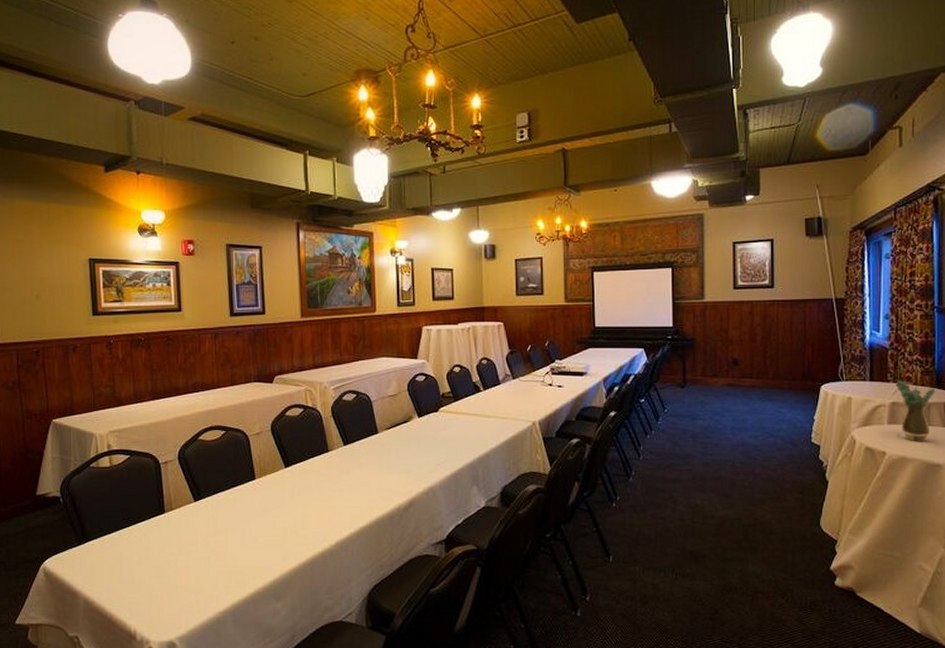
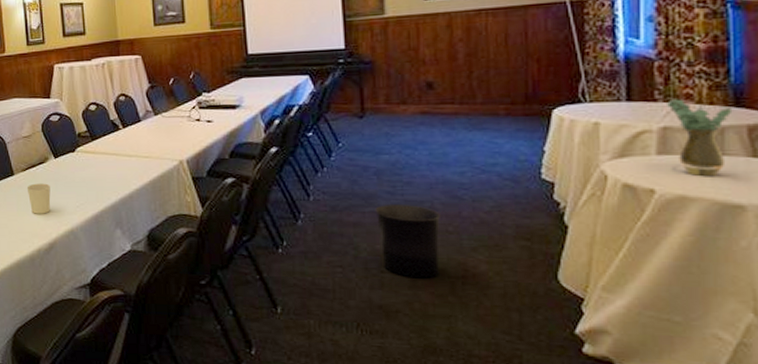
dixie cup: none [390,442,413,472] -> present [26,183,51,214]
waste bin: none [690,463,739,527] -> present [375,205,440,279]

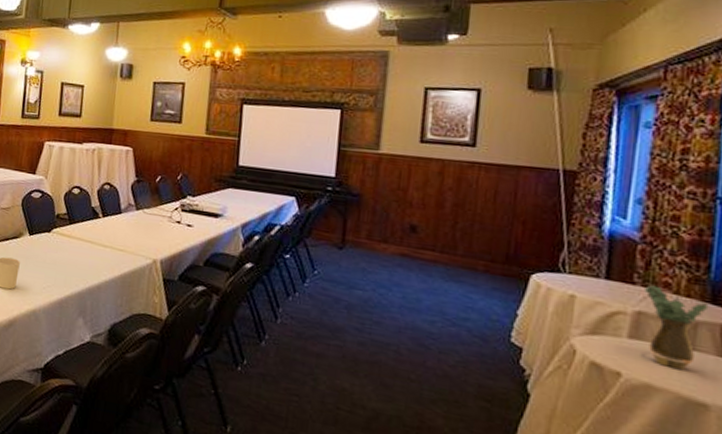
waste bin: present [375,205,440,279] -> none [340,340,404,424]

